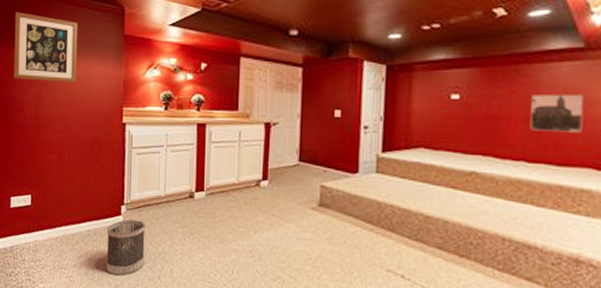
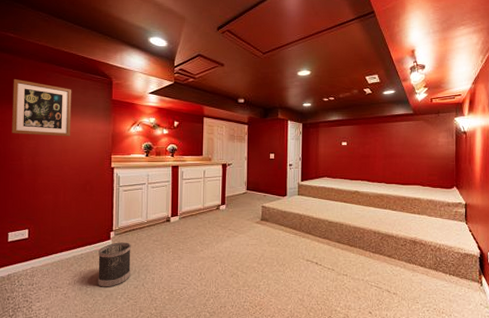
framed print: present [530,93,584,133] -> none [387,141,414,164]

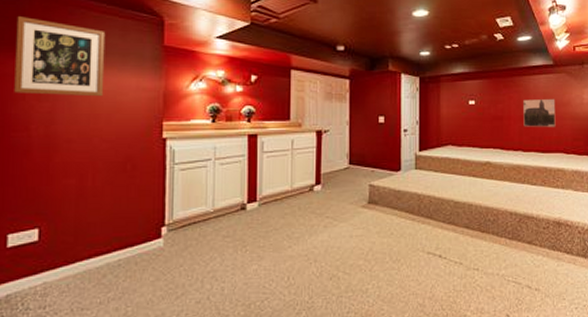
wastebasket: present [98,242,131,287] -> none [143,240,191,305]
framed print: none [387,141,414,164] -> present [523,98,556,127]

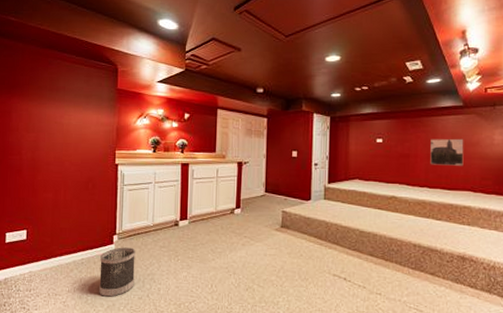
wall art: present [14,15,106,97] -> none [11,66,75,130]
wastebasket: none [143,240,191,305] -> present [99,247,135,297]

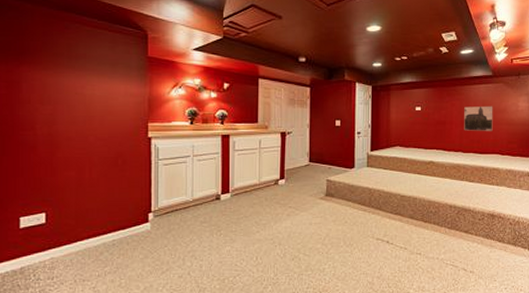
wastebasket: present [99,247,135,297] -> none [134,225,174,278]

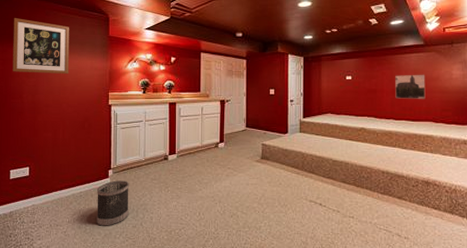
wall art: none [21,29,97,101] -> present [12,17,70,75]
wastebasket: none [134,225,174,278] -> present [97,180,129,226]

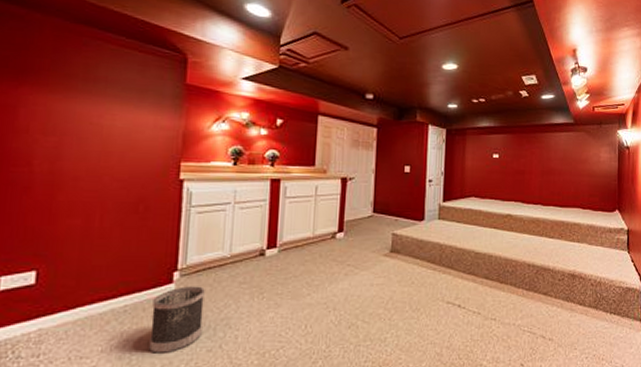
wall art: present [12,17,70,75] -> none [16,43,123,134]
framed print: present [395,74,426,99] -> none [544,155,575,183]

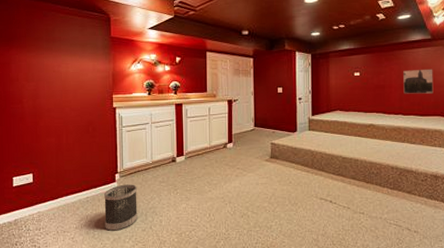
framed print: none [544,155,575,183] -> present [403,68,434,94]

